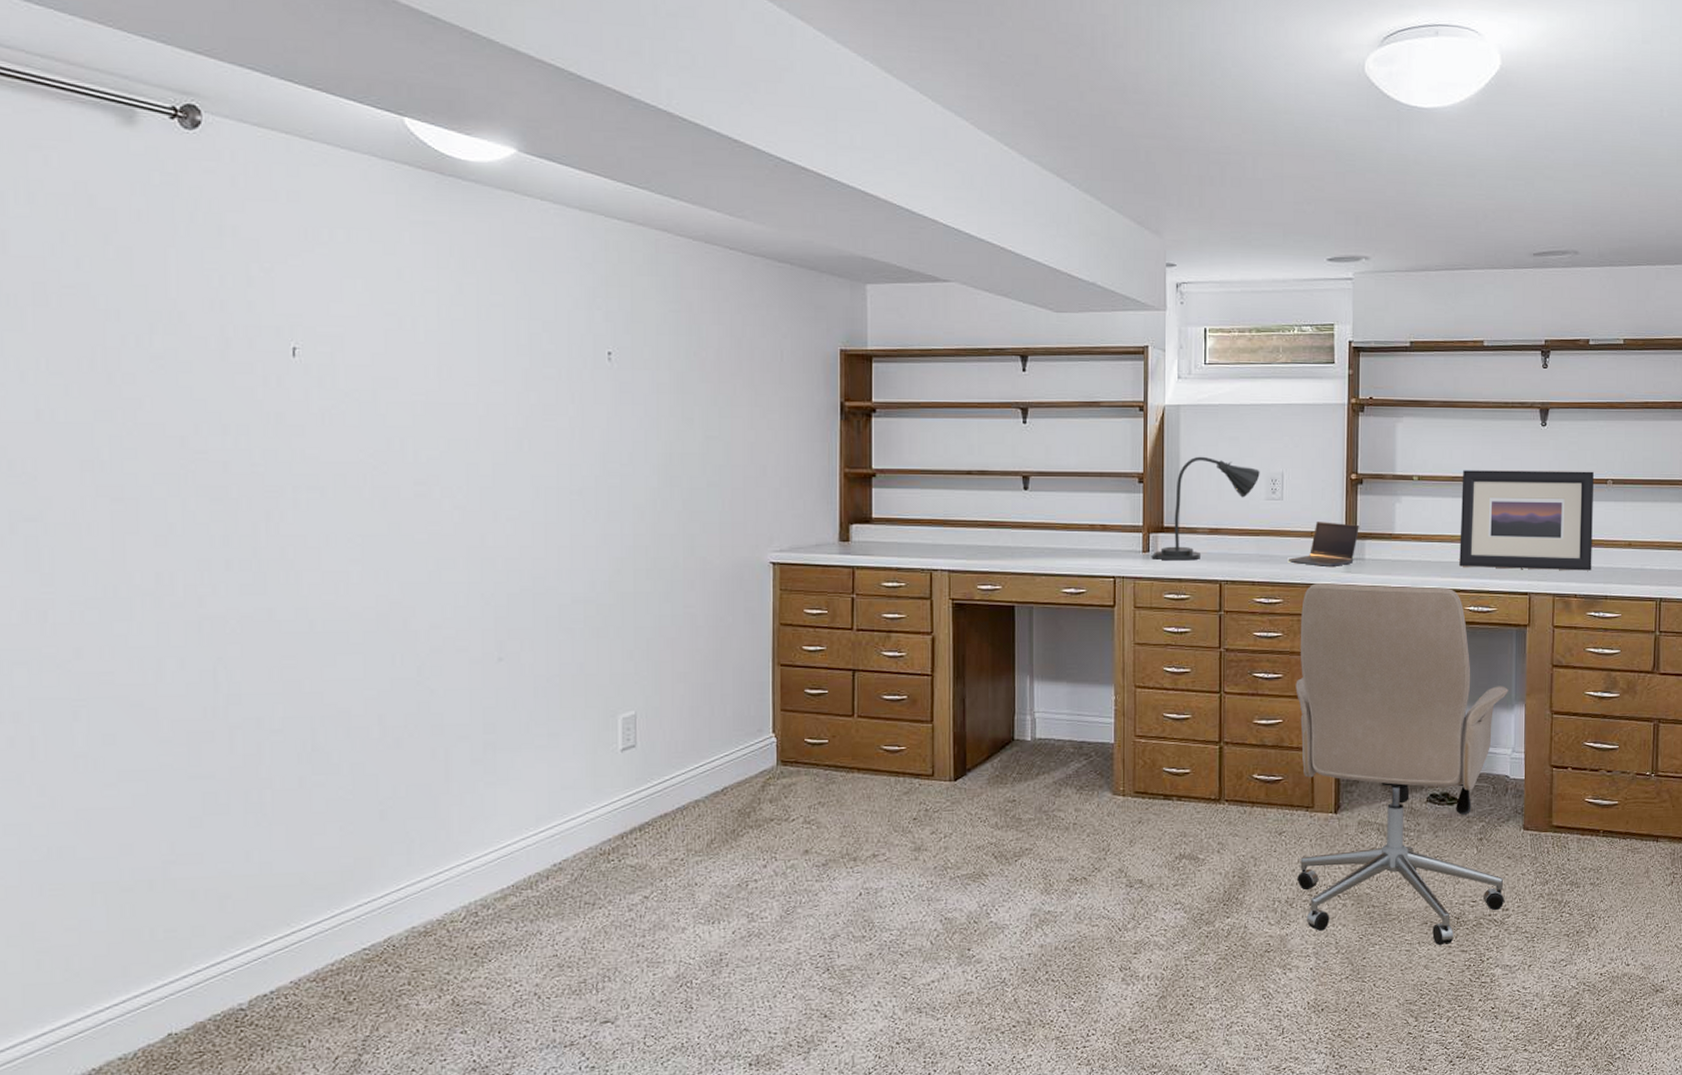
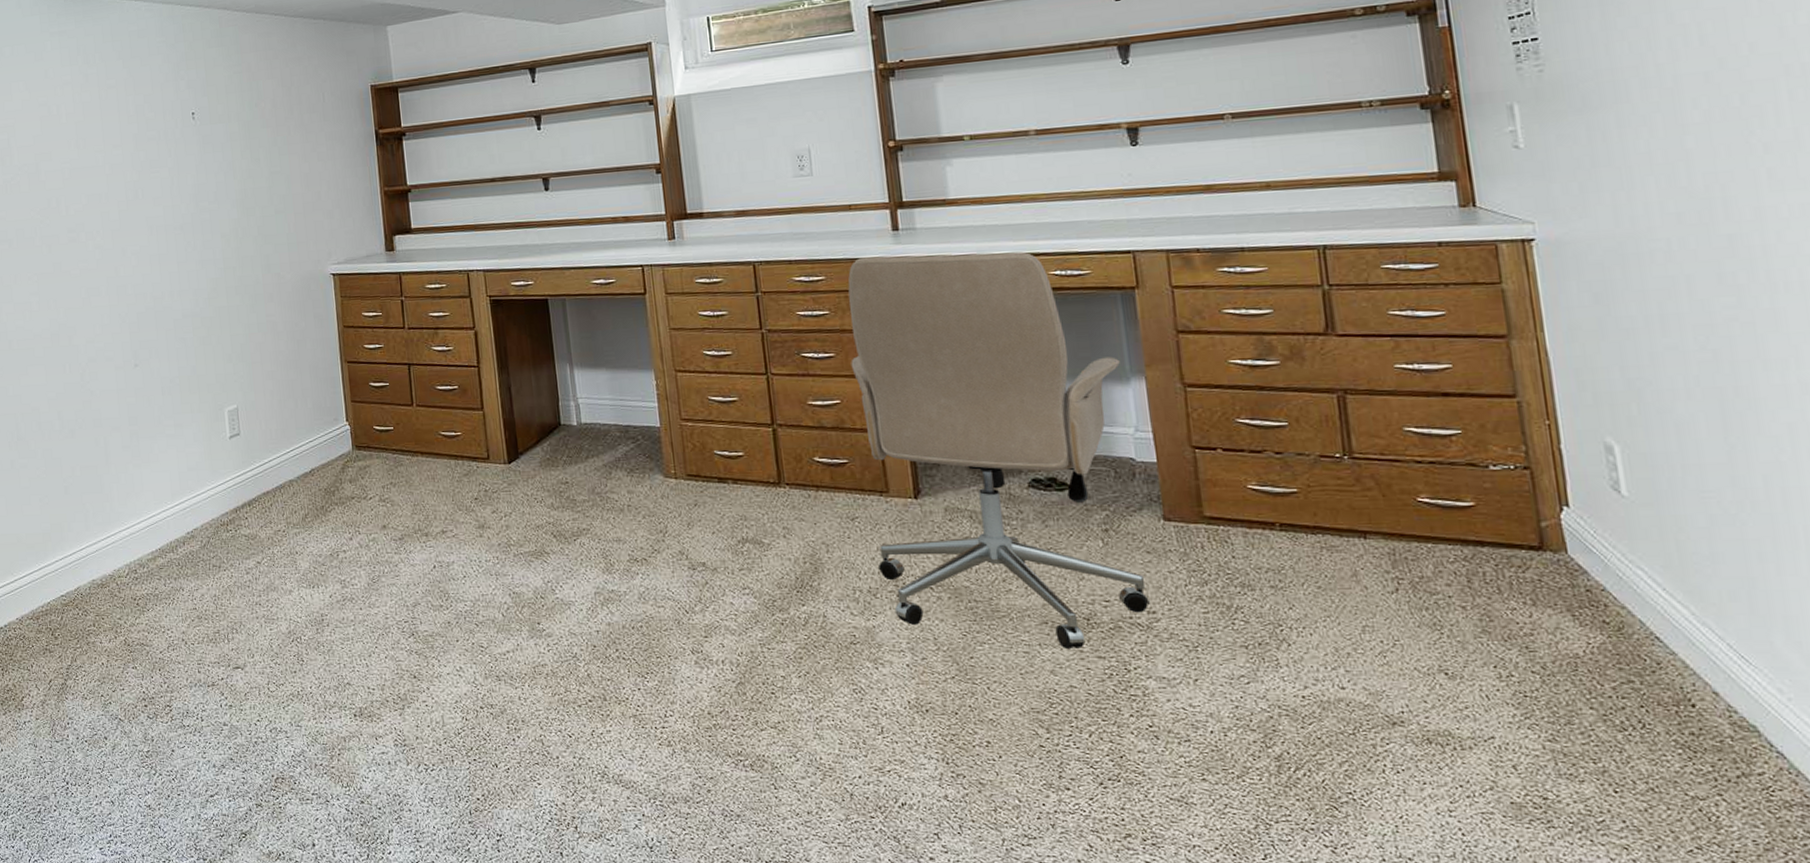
desk lamp: present [1151,456,1260,561] -> none [677,141,784,246]
laptop computer: present [1288,522,1359,568] -> none [826,193,906,240]
picture frame: present [1459,470,1594,571] -> none [1025,107,1217,228]

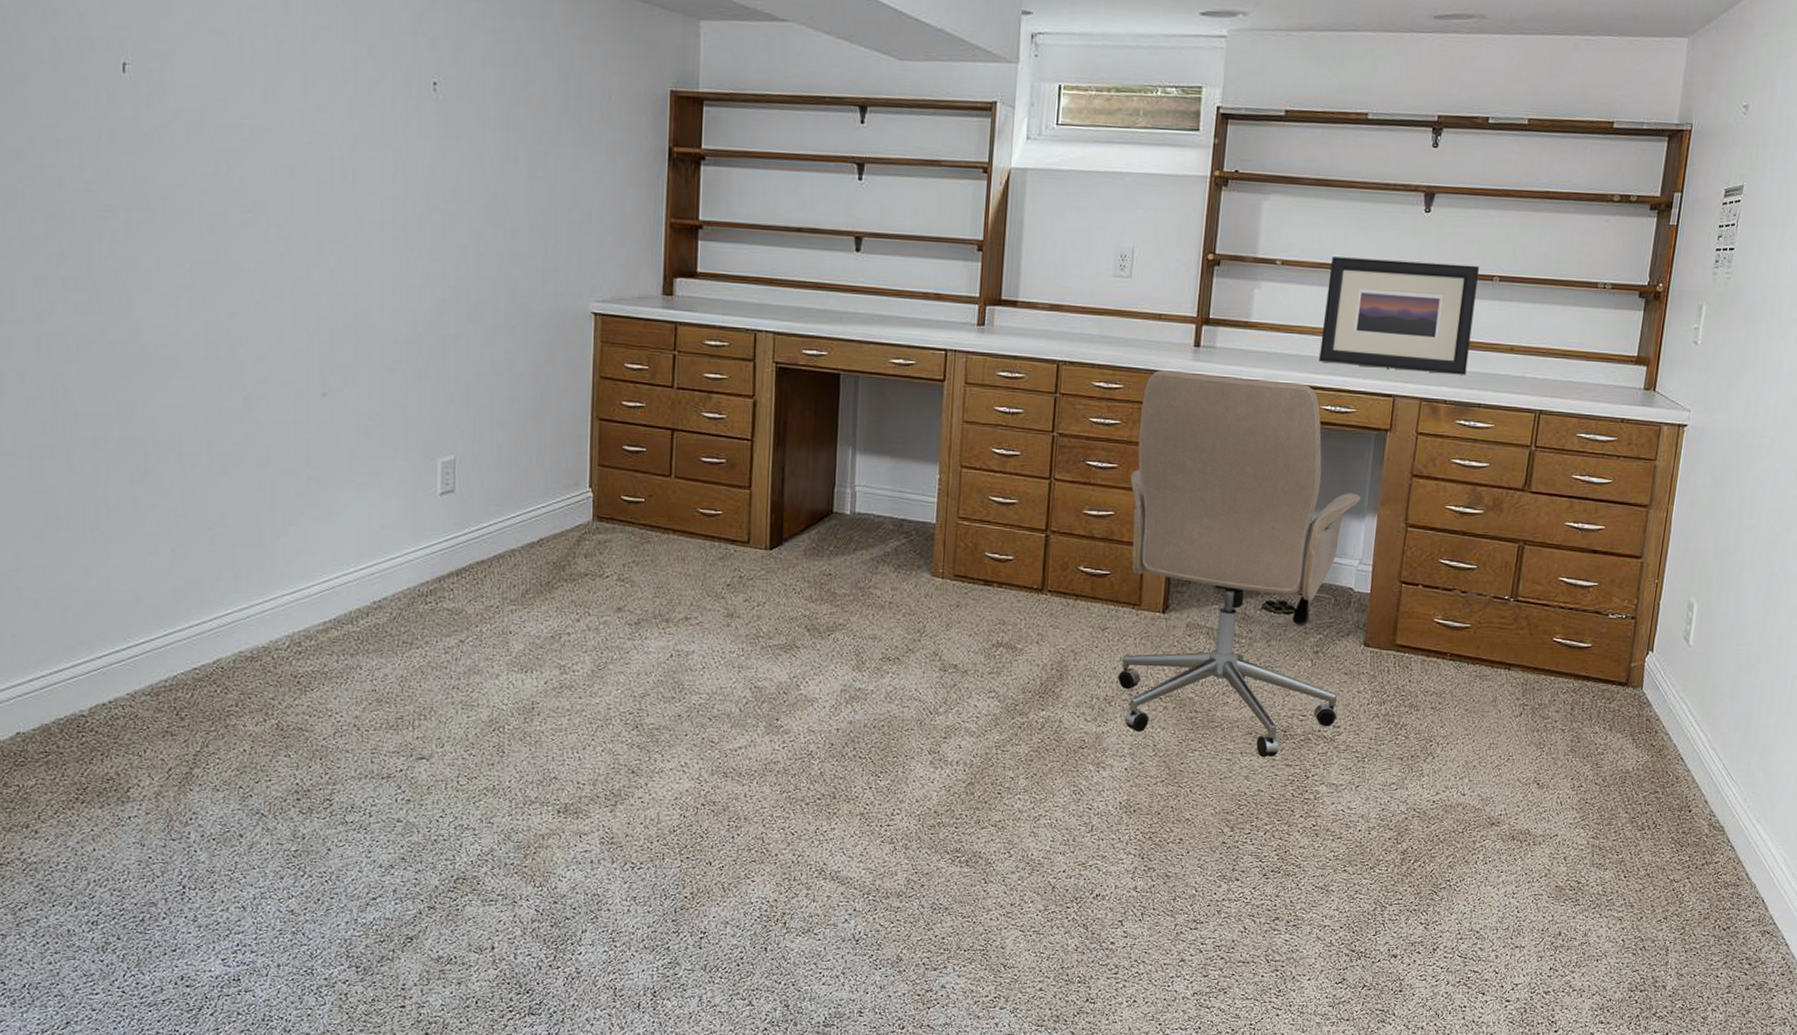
picture frame: none [1025,107,1217,228] -> present [1319,256,1479,375]

